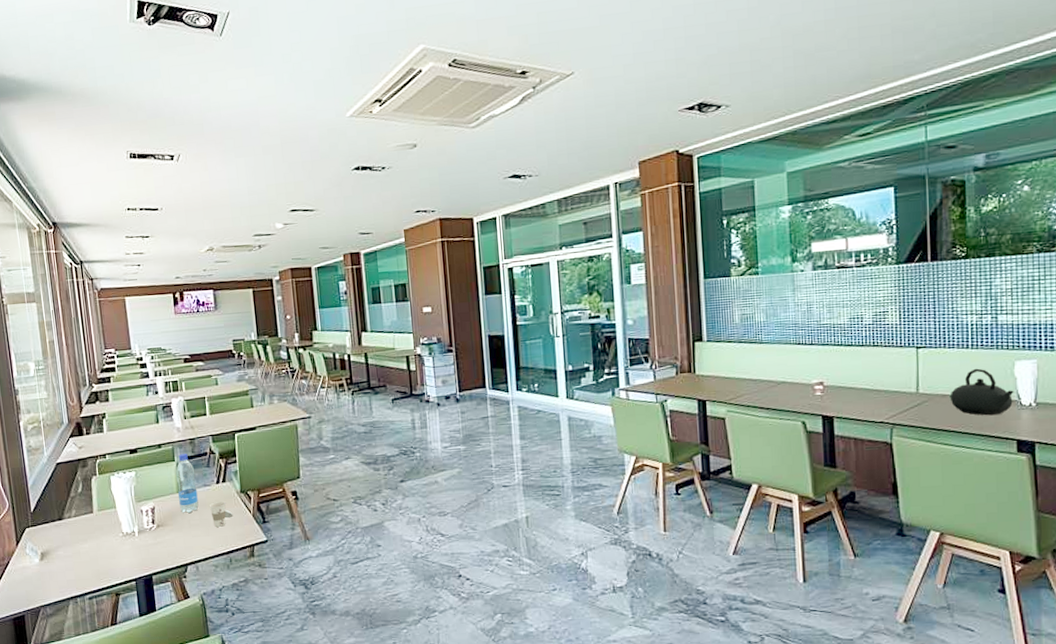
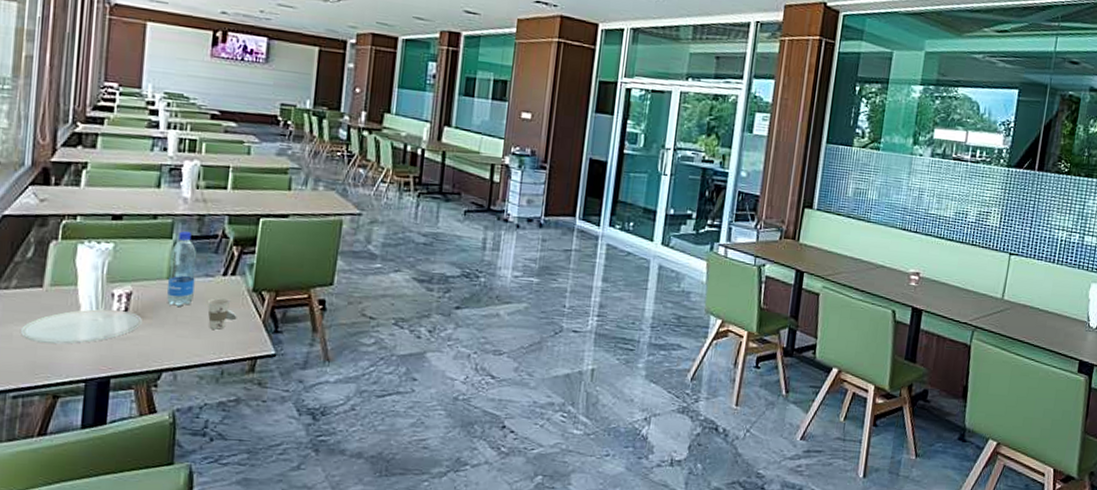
plate: none [85,522,166,555] -> present [21,309,142,344]
teapot: present [949,368,1014,416] -> none [1029,284,1086,333]

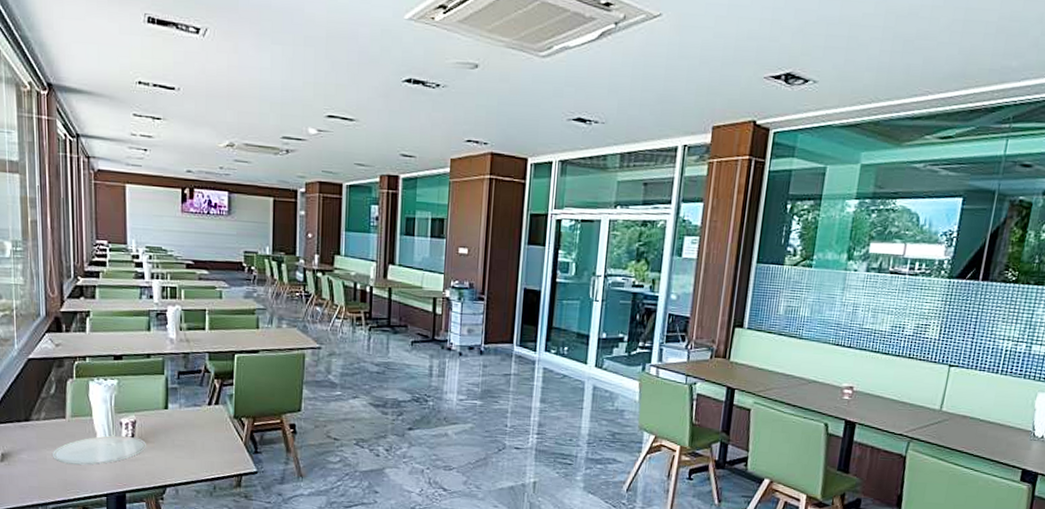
bottle: present [167,231,197,308] -> none [163,368,186,433]
cup: present [207,297,237,330] -> none [197,424,223,451]

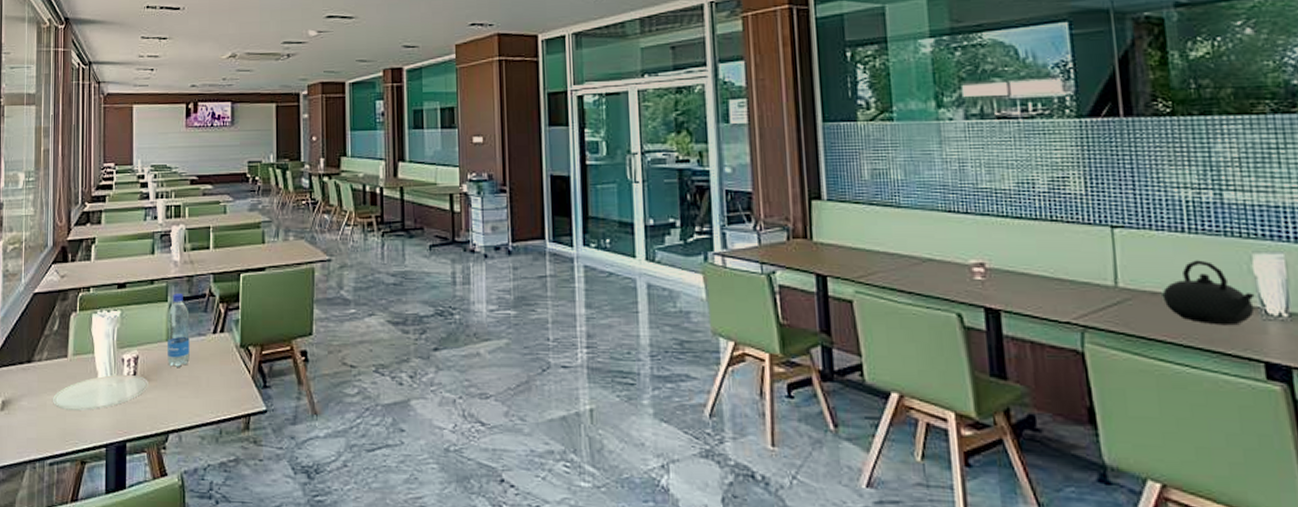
bottle: none [163,368,186,433] -> present [166,294,190,368]
teapot: none [969,394,1031,443] -> present [1162,260,1255,326]

